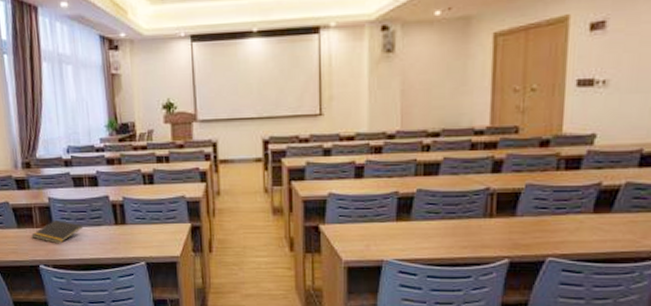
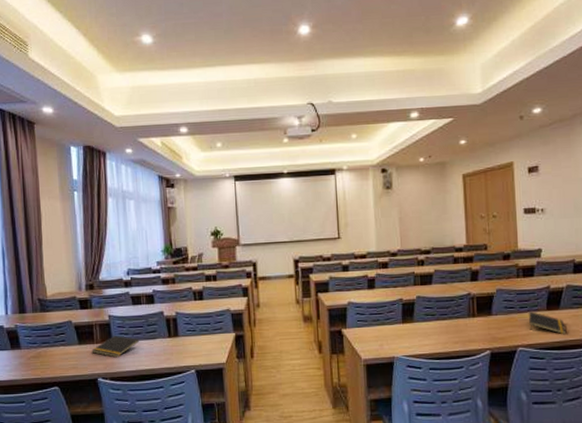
notepad: none [566,214,618,245] -> present [529,311,567,335]

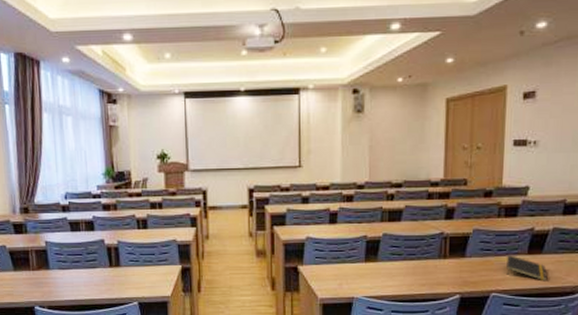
notepad: present [91,336,140,358] -> none [27,263,79,286]

